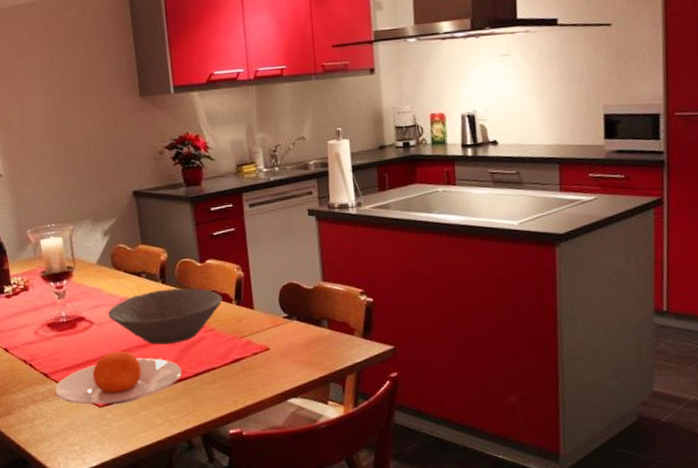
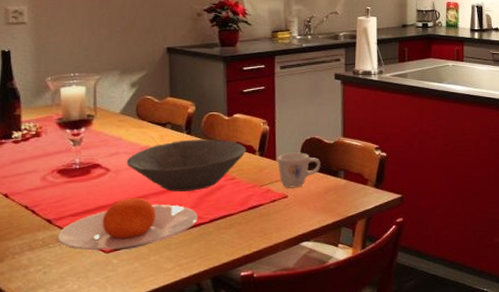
mug: none [255,300,302,340] -> present [277,152,321,188]

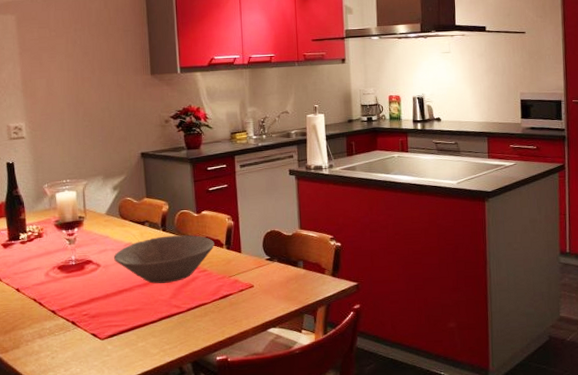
plate: present [57,197,199,251] -> none [61,289,177,338]
mug: present [277,152,321,188] -> none [243,245,281,278]

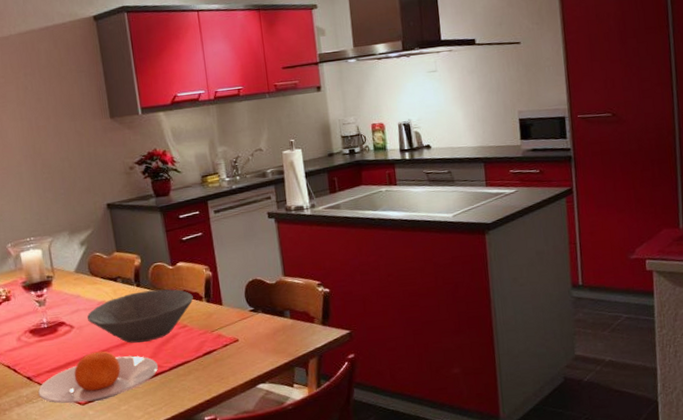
plate: none [61,289,177,338] -> present [38,351,159,404]

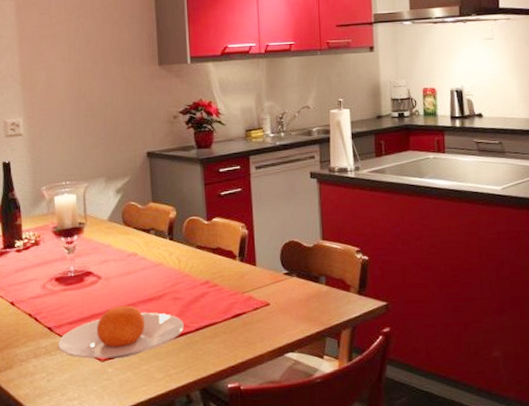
bowl: present [87,289,193,343] -> none [116,244,227,300]

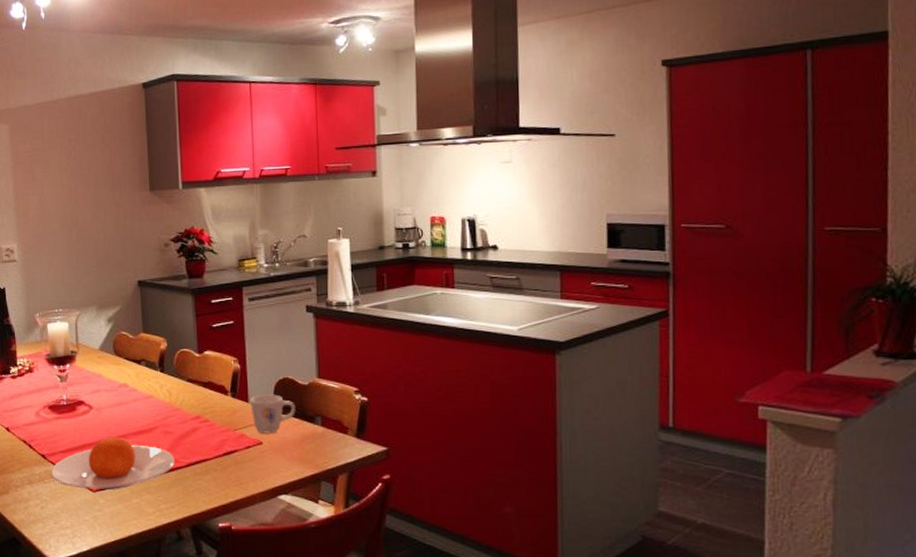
mug: none [258,257,301,295] -> present [250,394,296,434]

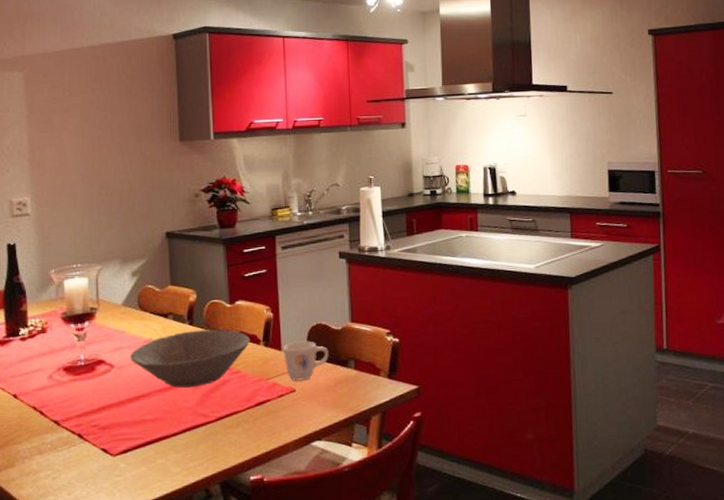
plate: present [51,437,175,490] -> none [65,395,204,454]
bowl: none [108,378,218,433] -> present [131,329,250,389]

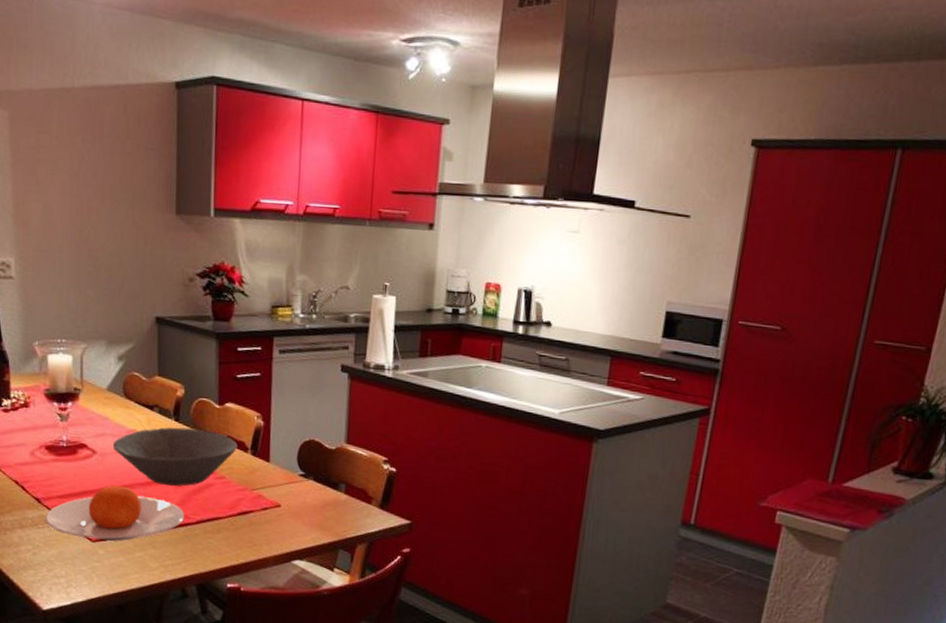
plate: none [65,395,204,454] -> present [46,485,185,541]
mug: present [283,341,329,381] -> none [271,455,319,497]

